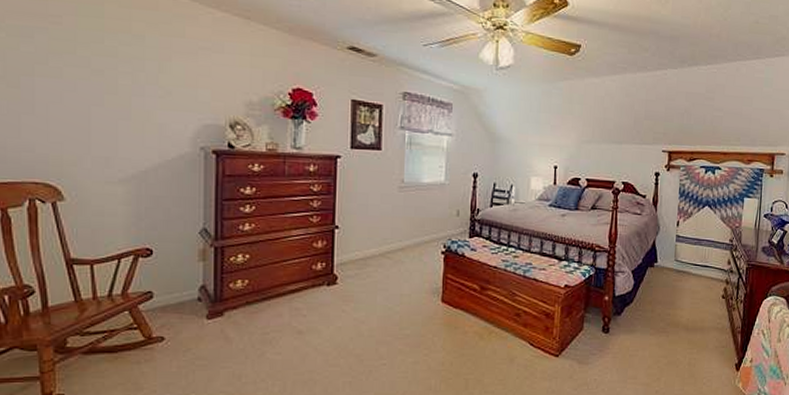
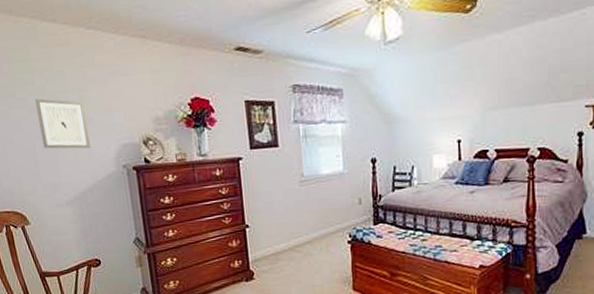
wall art: none [101,60,164,123] -> present [35,98,91,149]

